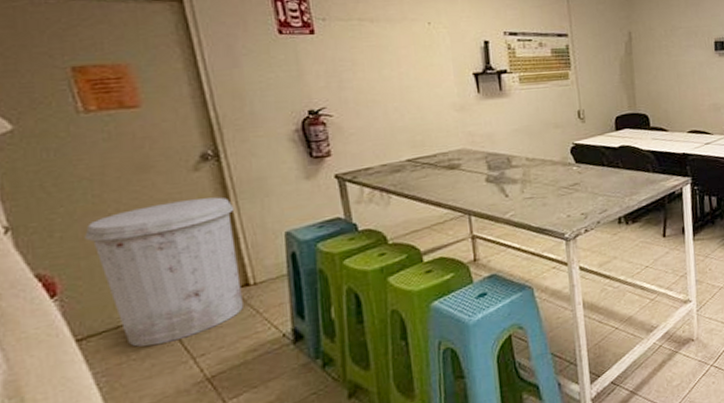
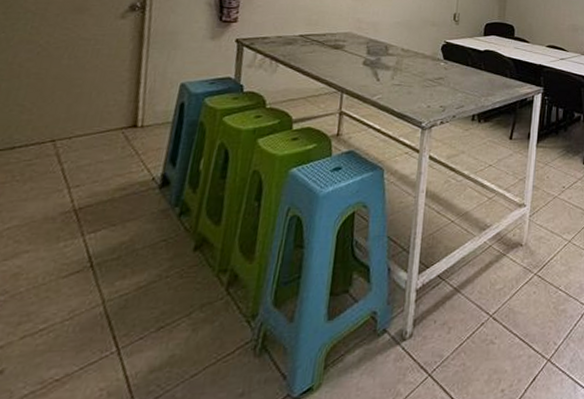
trash can: present [84,197,243,347] -> none [12,42,145,170]

